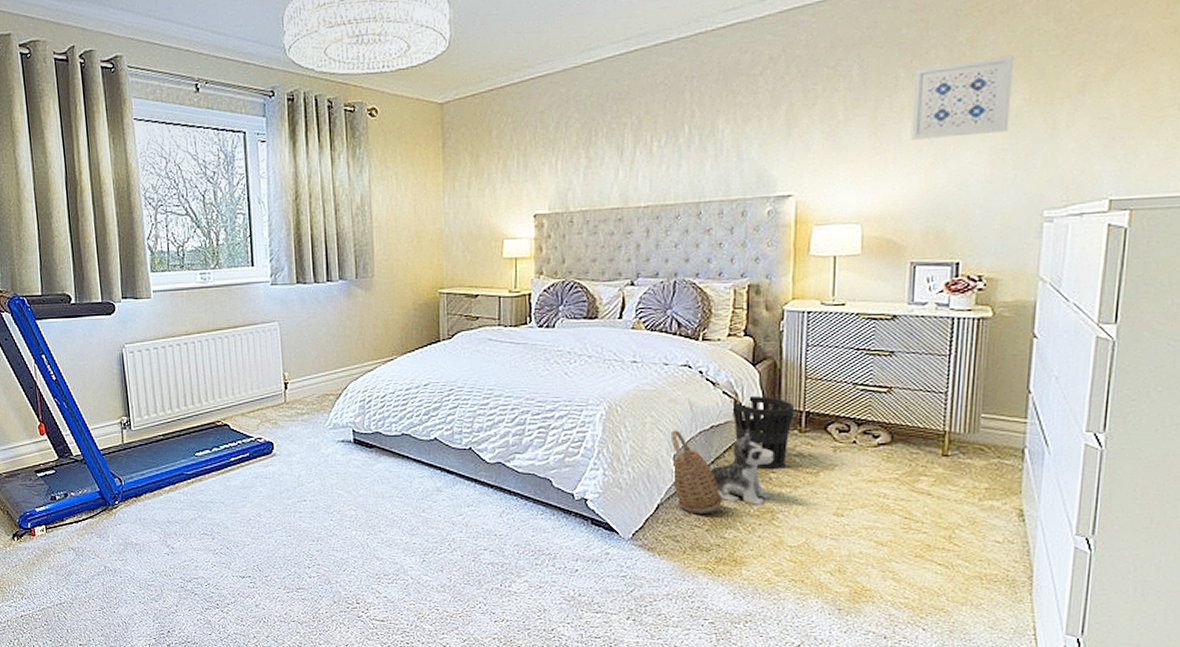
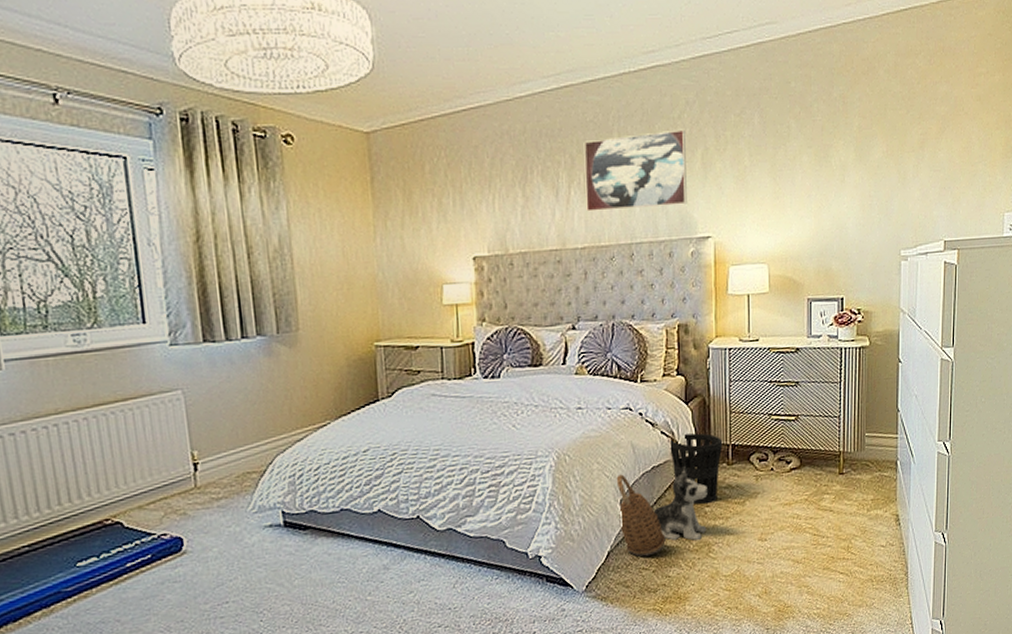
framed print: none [652,85,767,171] -> present [583,129,687,212]
wall art: present [911,55,1013,140] -> none [802,112,874,186]

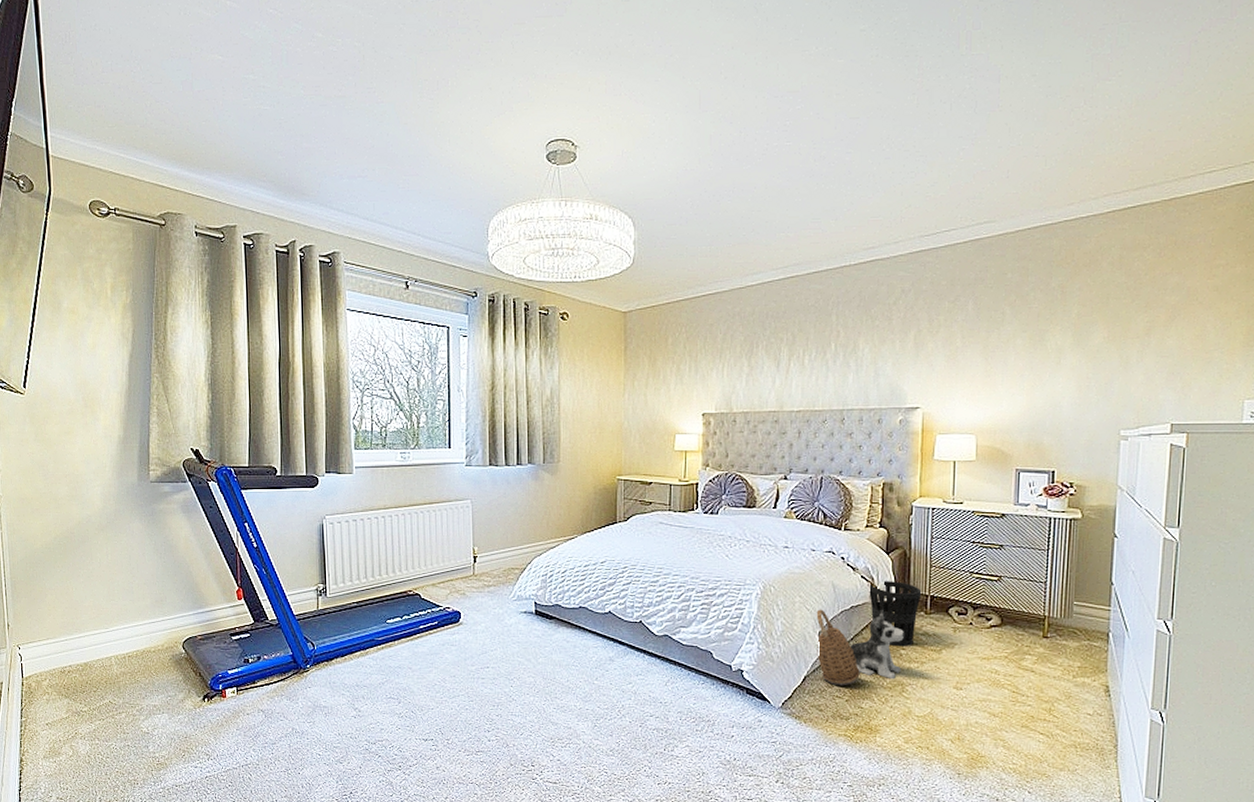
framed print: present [583,129,687,212] -> none [804,313,900,381]

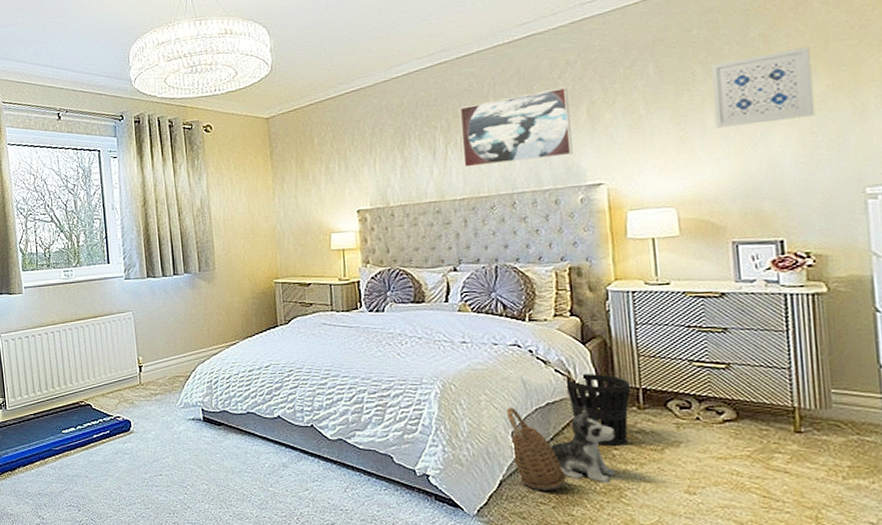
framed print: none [804,313,900,381] -> present [459,87,573,168]
wall art: none [1015,301,1095,366] -> present [710,47,816,128]

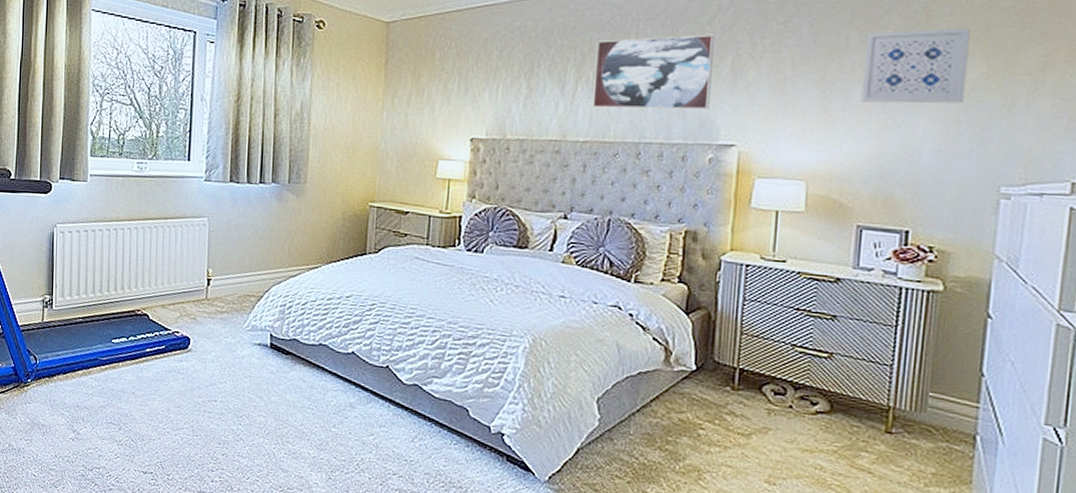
basket: present [506,407,566,491] -> none [594,372,647,465]
plush toy: present [550,405,617,484] -> none [635,379,705,464]
wastebasket: present [566,374,631,447] -> none [661,346,729,427]

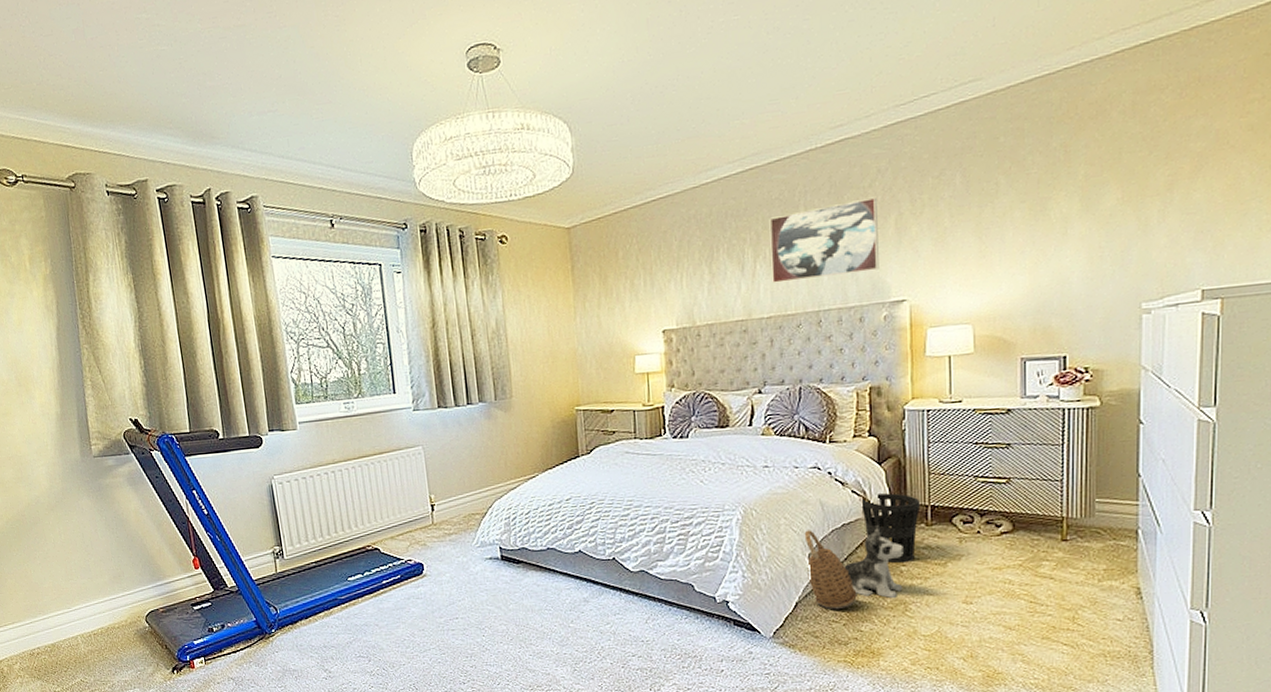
basket: none [594,372,647,465] -> present [804,530,857,610]
plush toy: none [635,379,705,464] -> present [844,524,905,599]
wastebasket: none [661,346,729,427] -> present [861,493,921,564]
wall art: present [861,28,971,104] -> none [1013,158,1105,242]

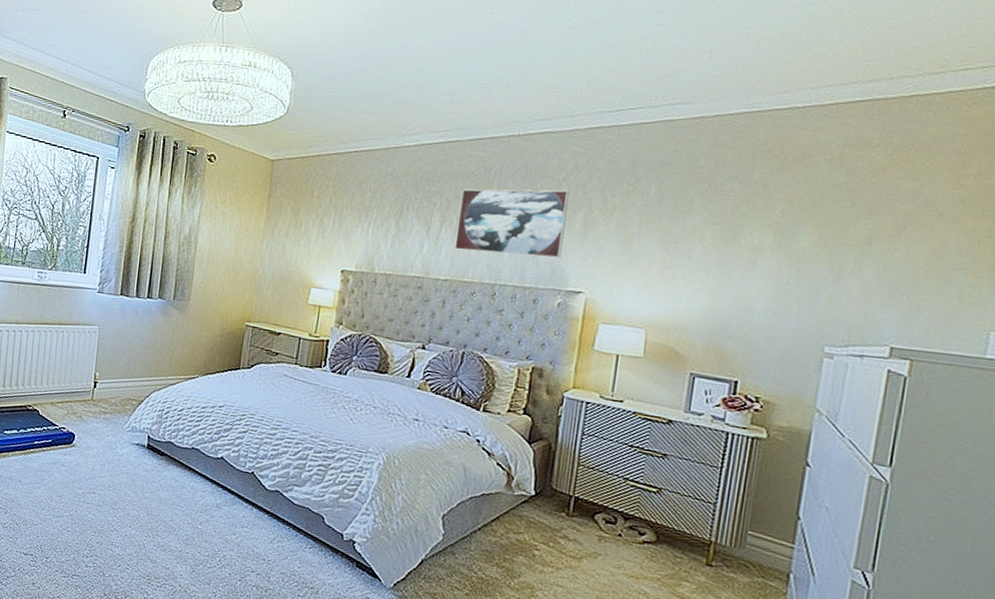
basket: present [804,530,857,610] -> none [438,491,485,578]
plush toy: present [844,524,905,599] -> none [476,502,541,581]
wastebasket: present [861,493,921,564] -> none [503,473,565,549]

